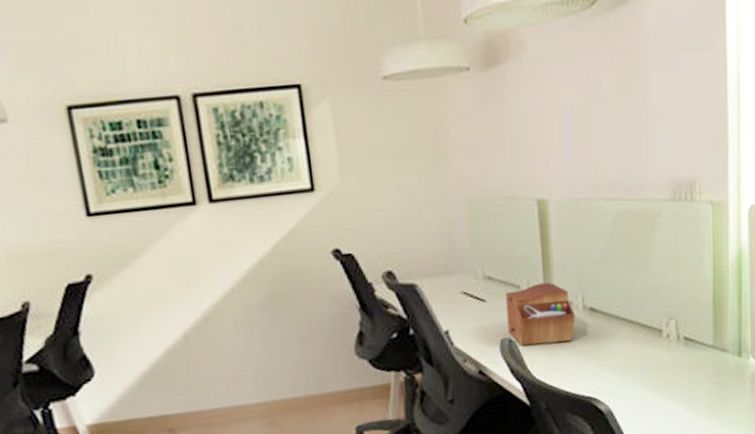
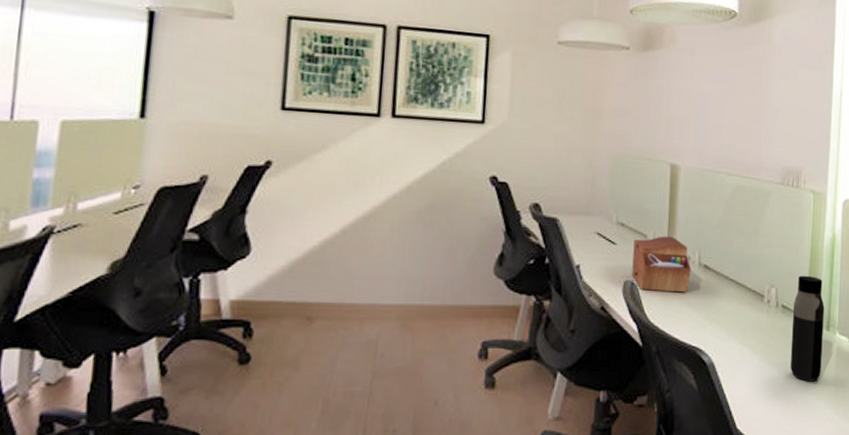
water bottle: none [697,299,735,415] -> present [790,275,825,382]

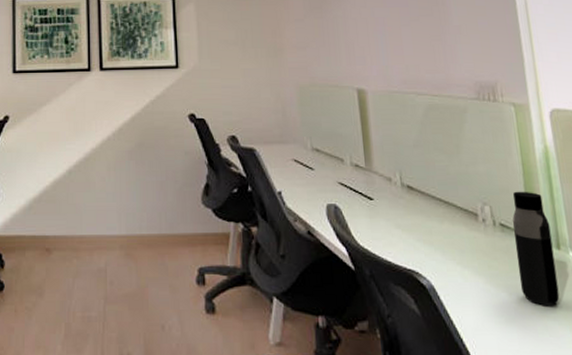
sewing box: present [632,236,691,293] -> none [331,159,395,215]

